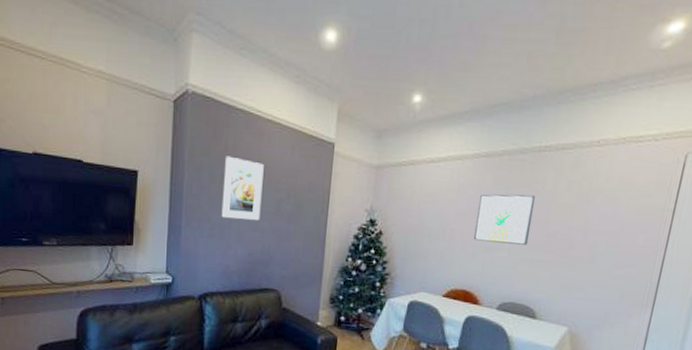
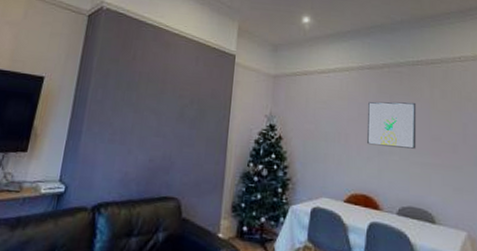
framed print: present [221,156,264,220] -> none [124,64,169,126]

